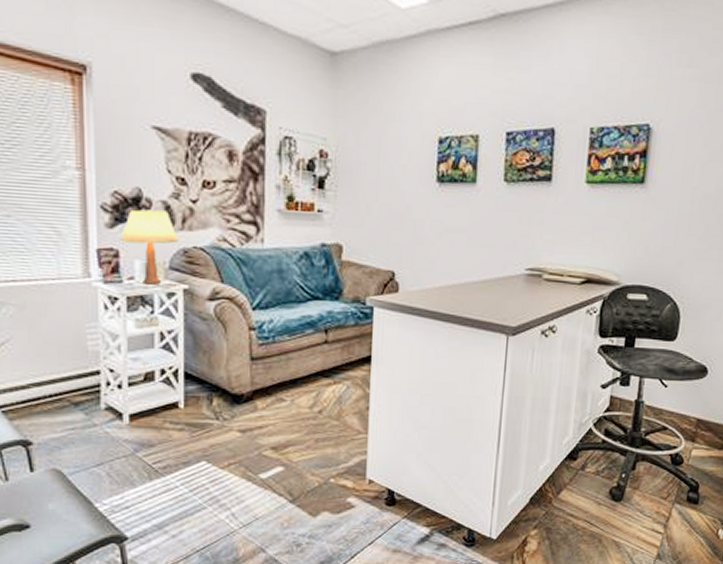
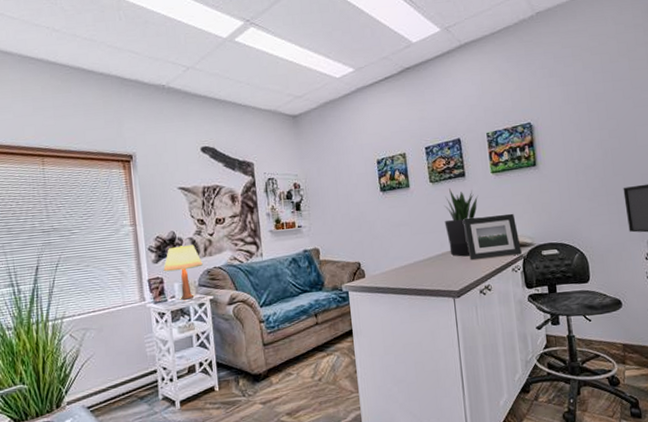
planter: none [513,193,564,286] -> present [444,188,479,257]
picture frame: none [536,237,604,294] -> present [463,213,522,261]

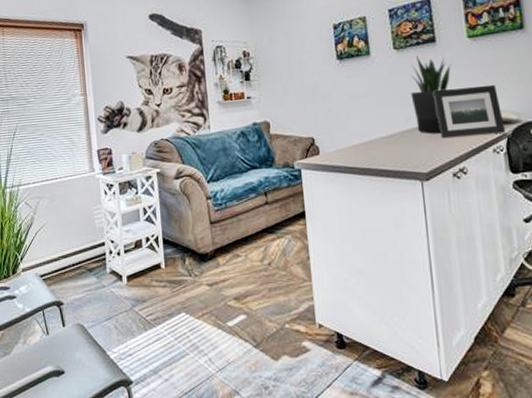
table lamp: present [163,245,204,300] -> none [112,115,151,172]

